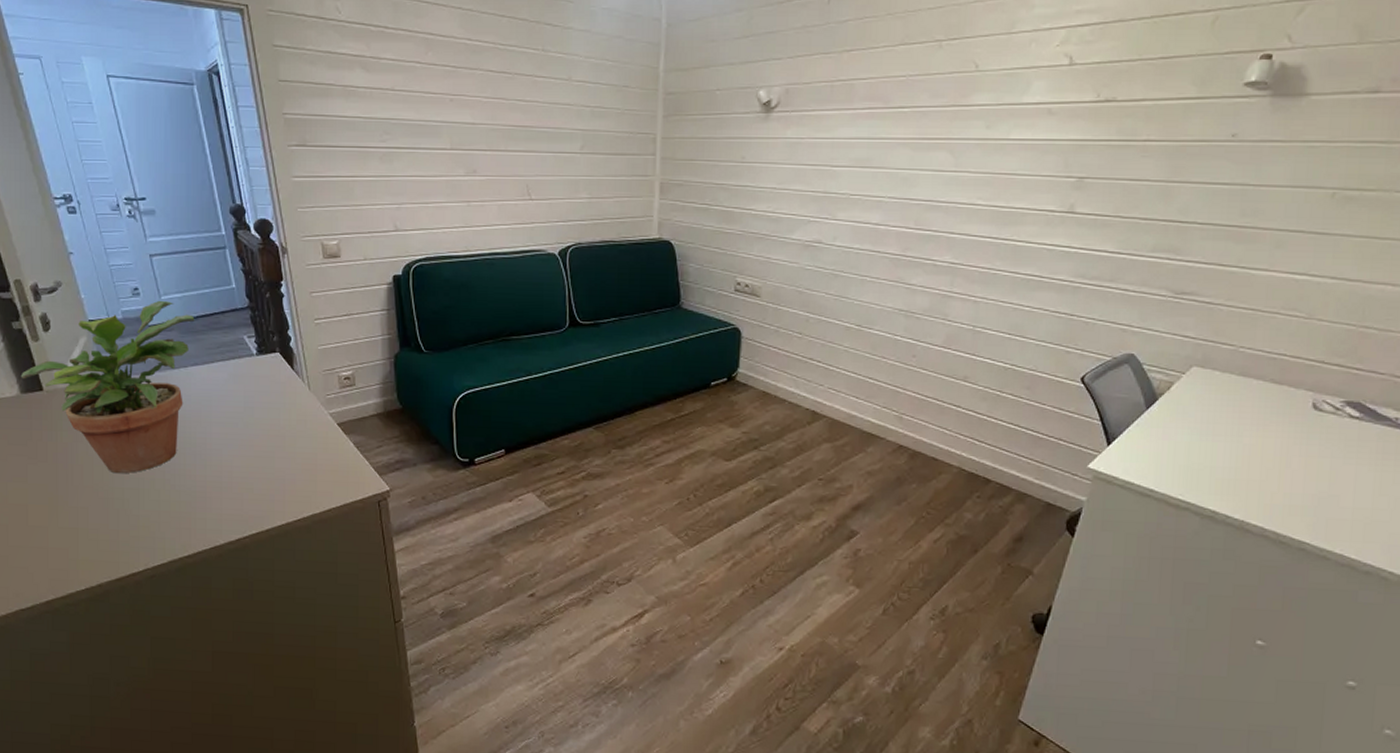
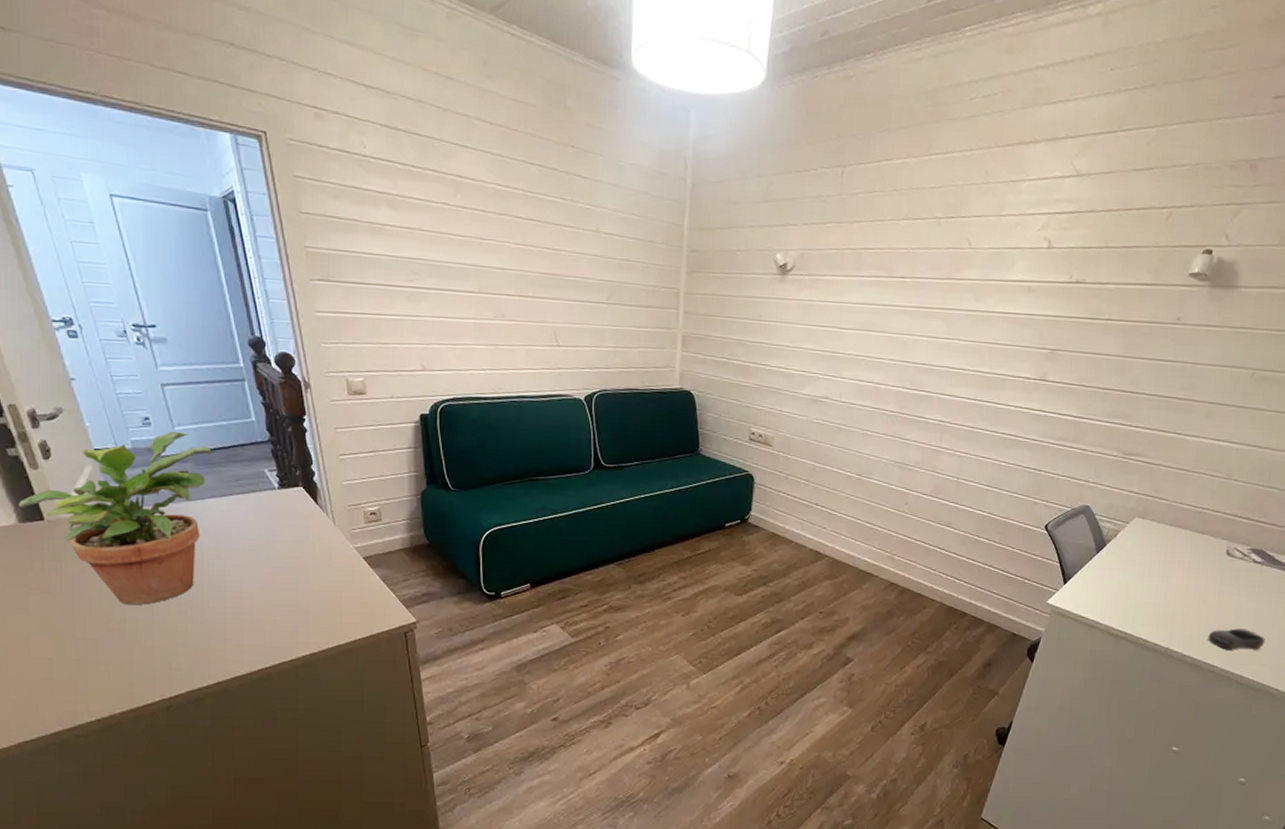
computer mouse: none [1295,497,1371,524] -> present [1208,628,1265,650]

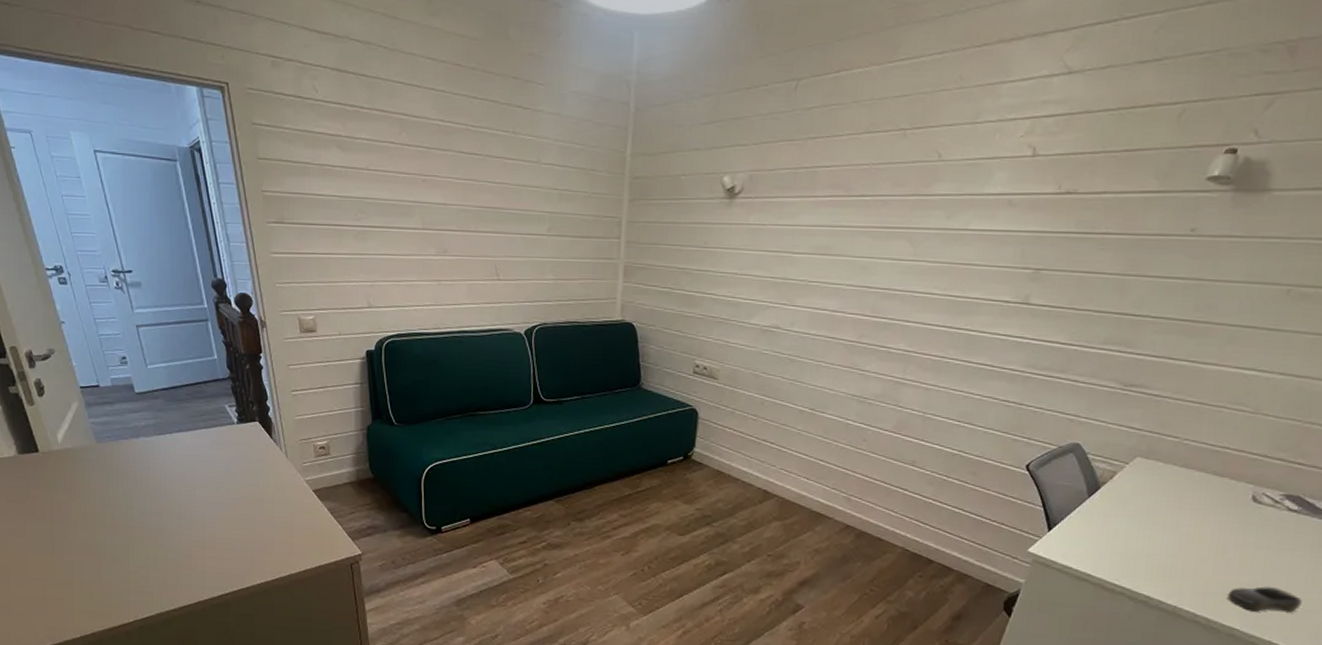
potted plant: present [18,431,212,606] -> none [17,369,179,532]

